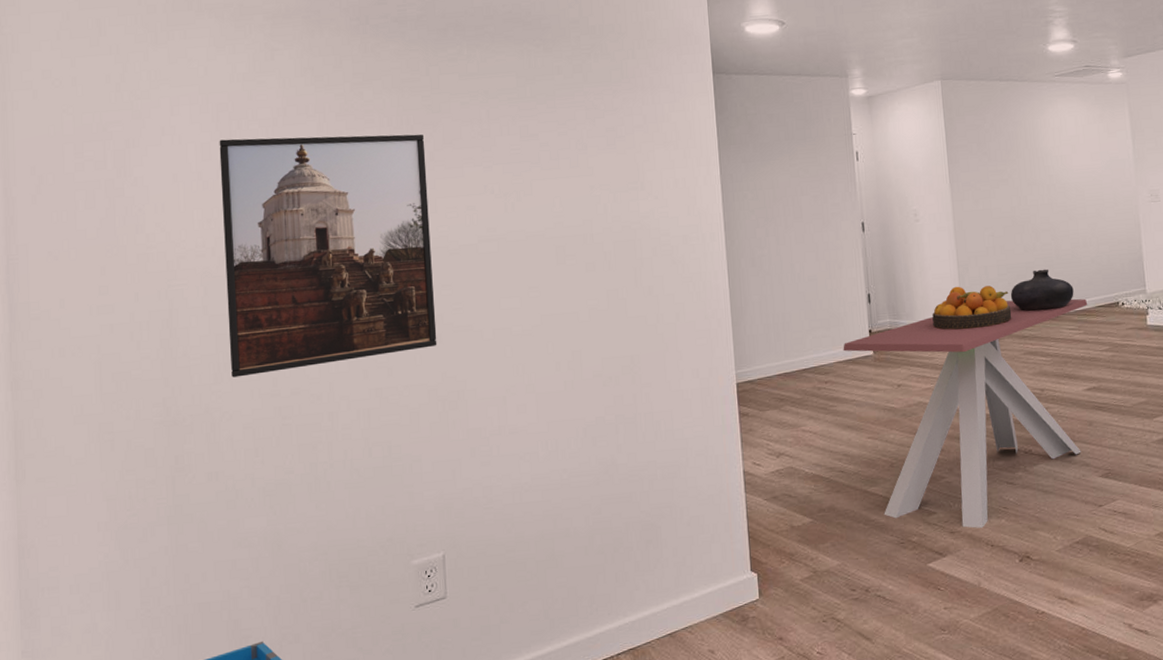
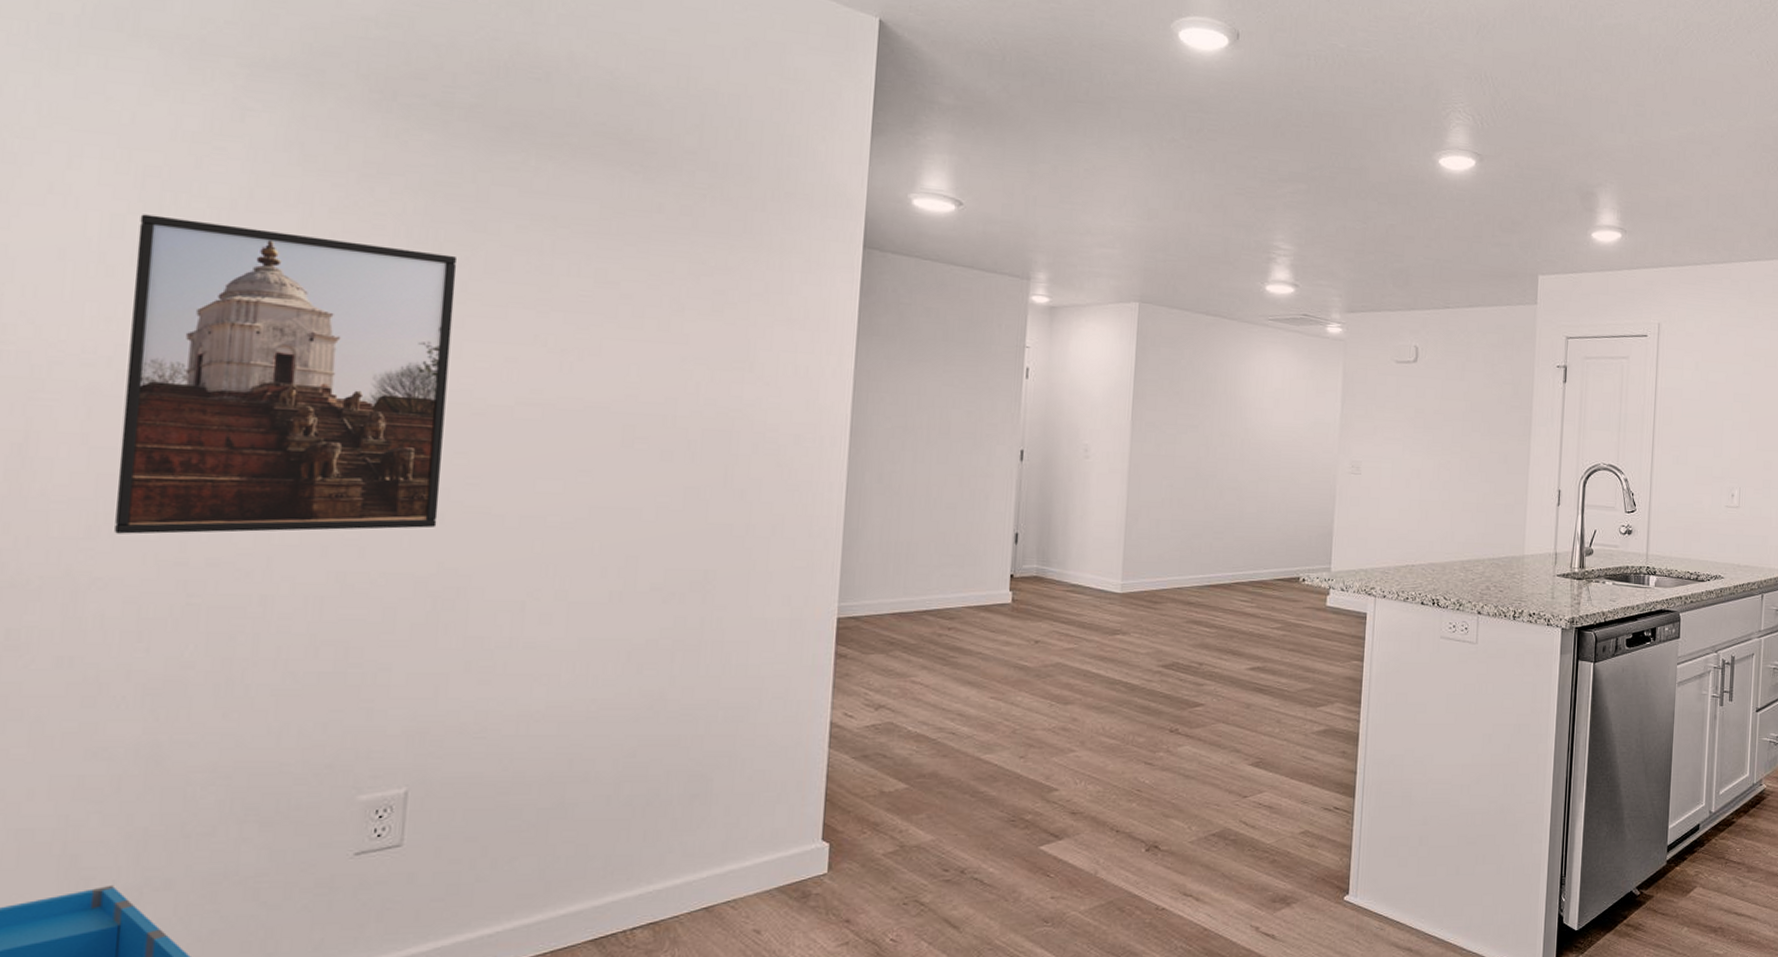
dining table: present [843,298,1088,528] -> none [976,561,1266,811]
fruit bowl: present [932,285,1012,330] -> none [1087,537,1180,587]
vase: present [1010,269,1074,311] -> none [1181,530,1253,577]

